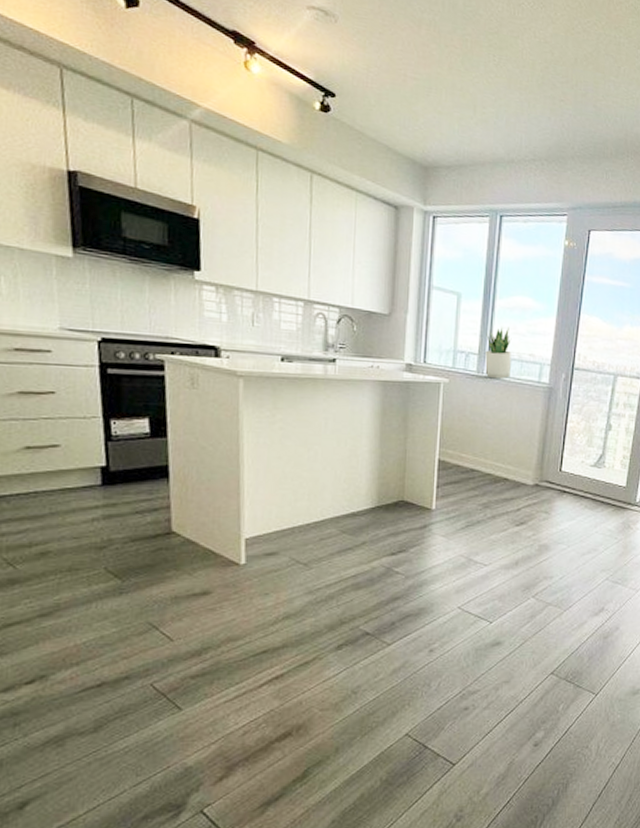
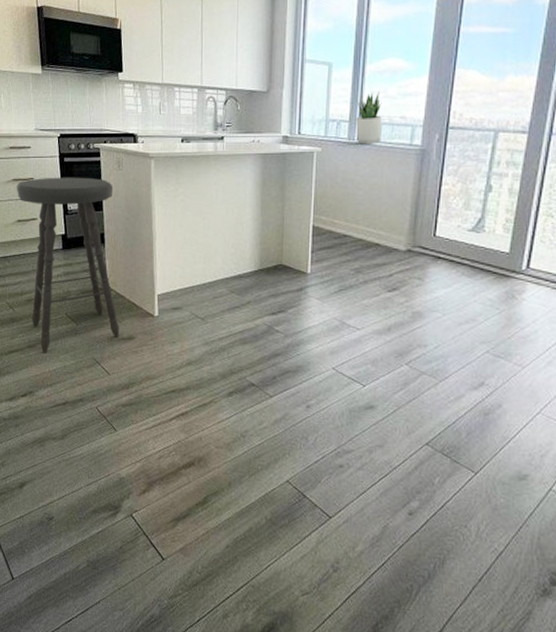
music stool: none [24,392,190,623] -> present [16,177,120,353]

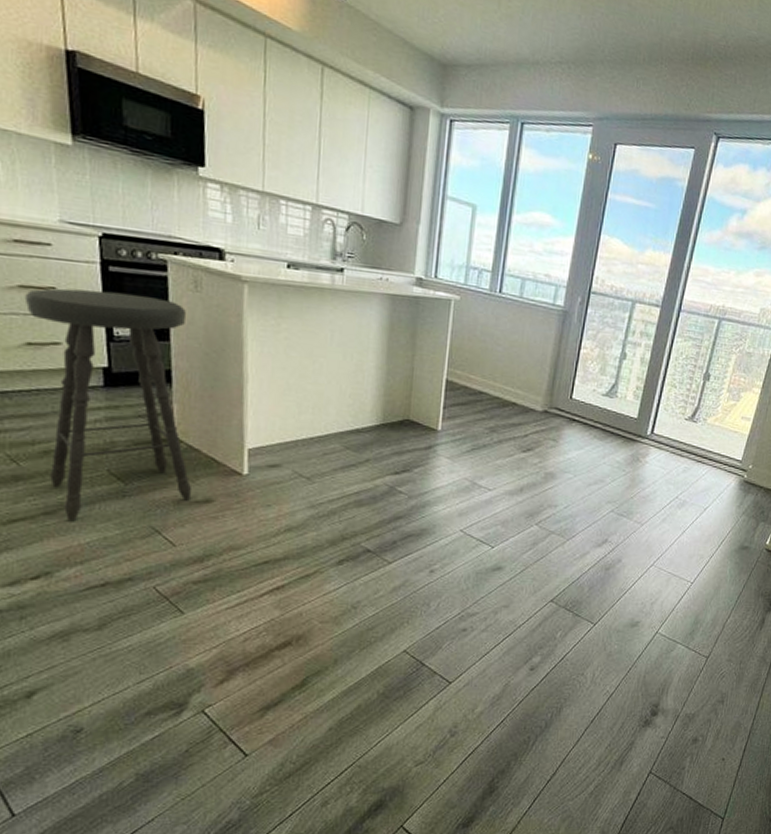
planter: present [356,91,382,145] -> none [498,243,528,299]

